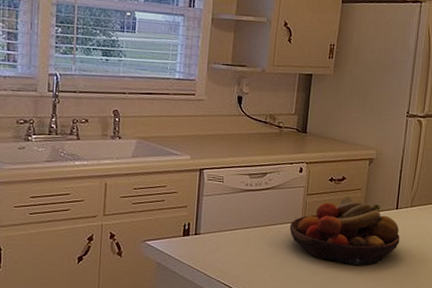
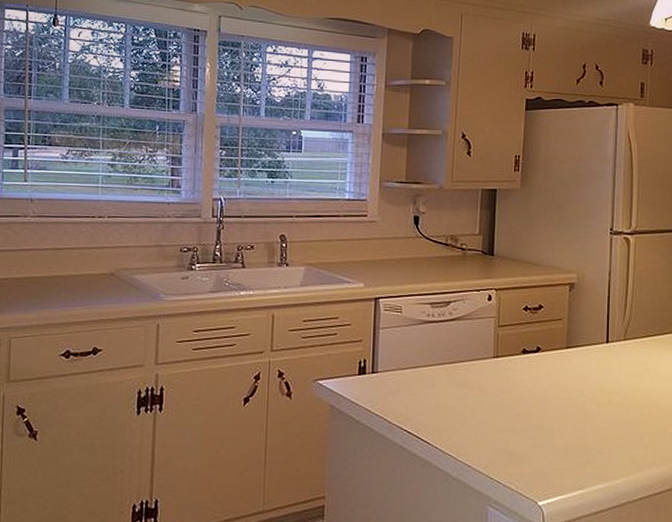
fruit bowl: present [289,195,400,265] -> none [480,326,614,411]

